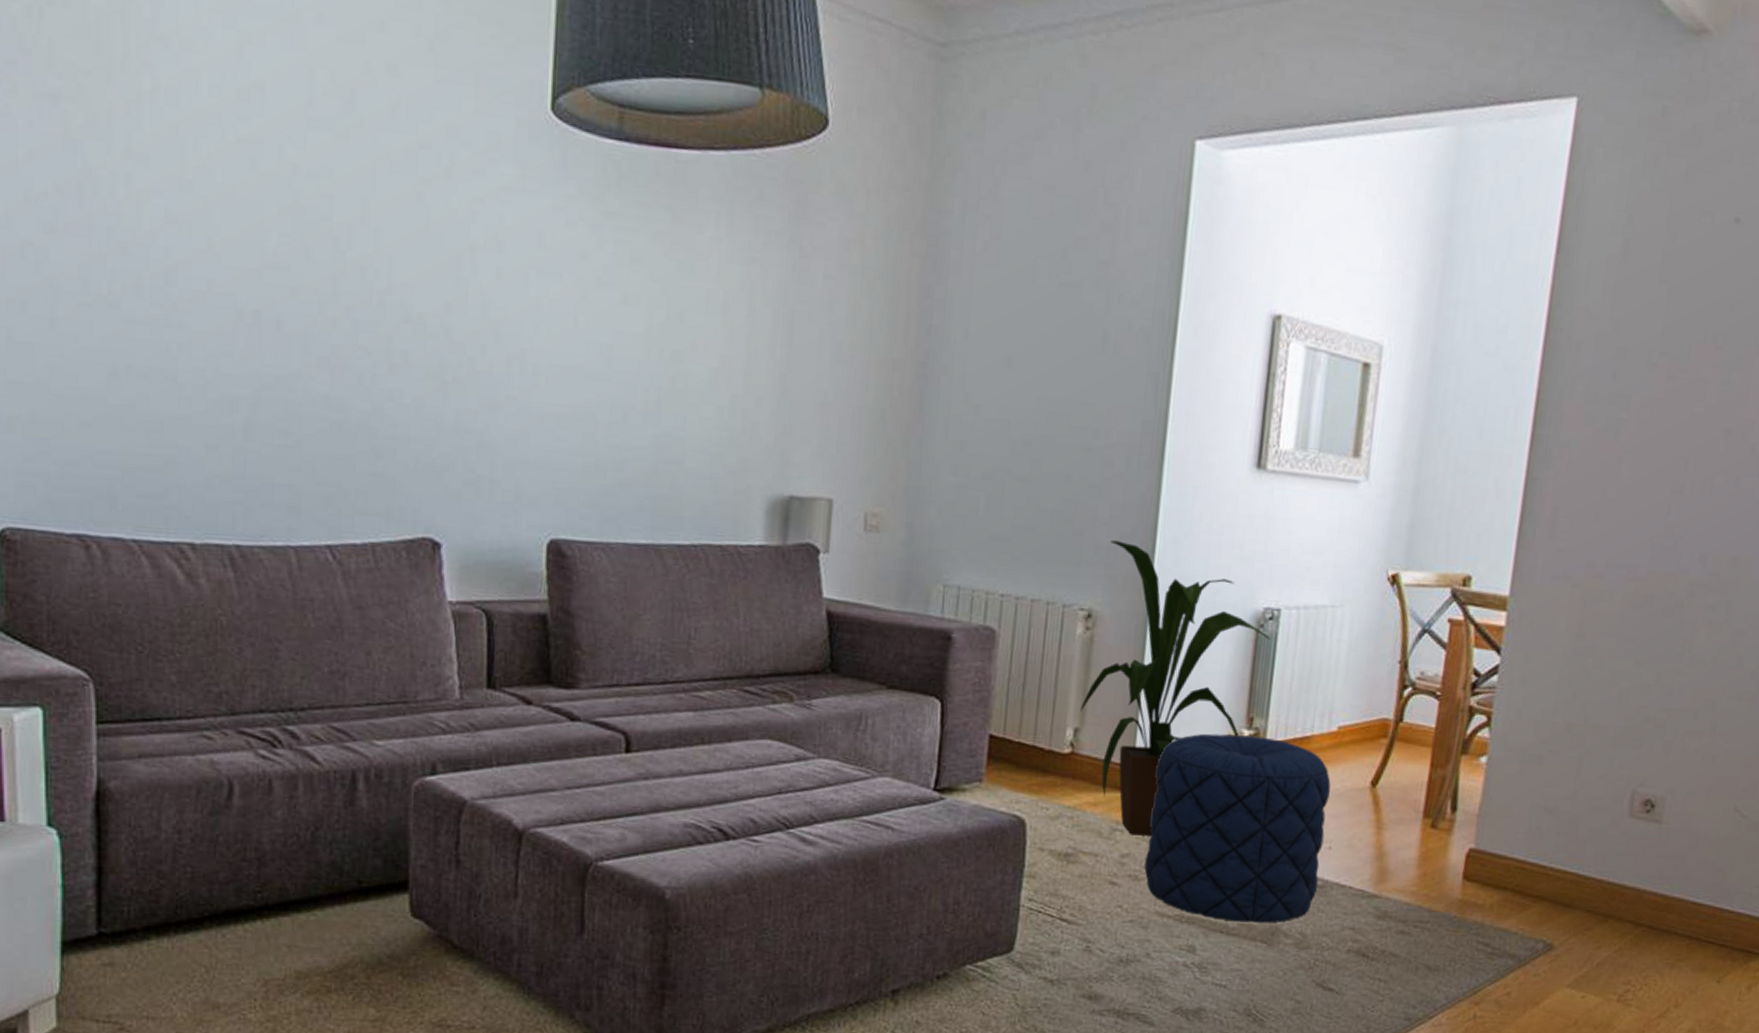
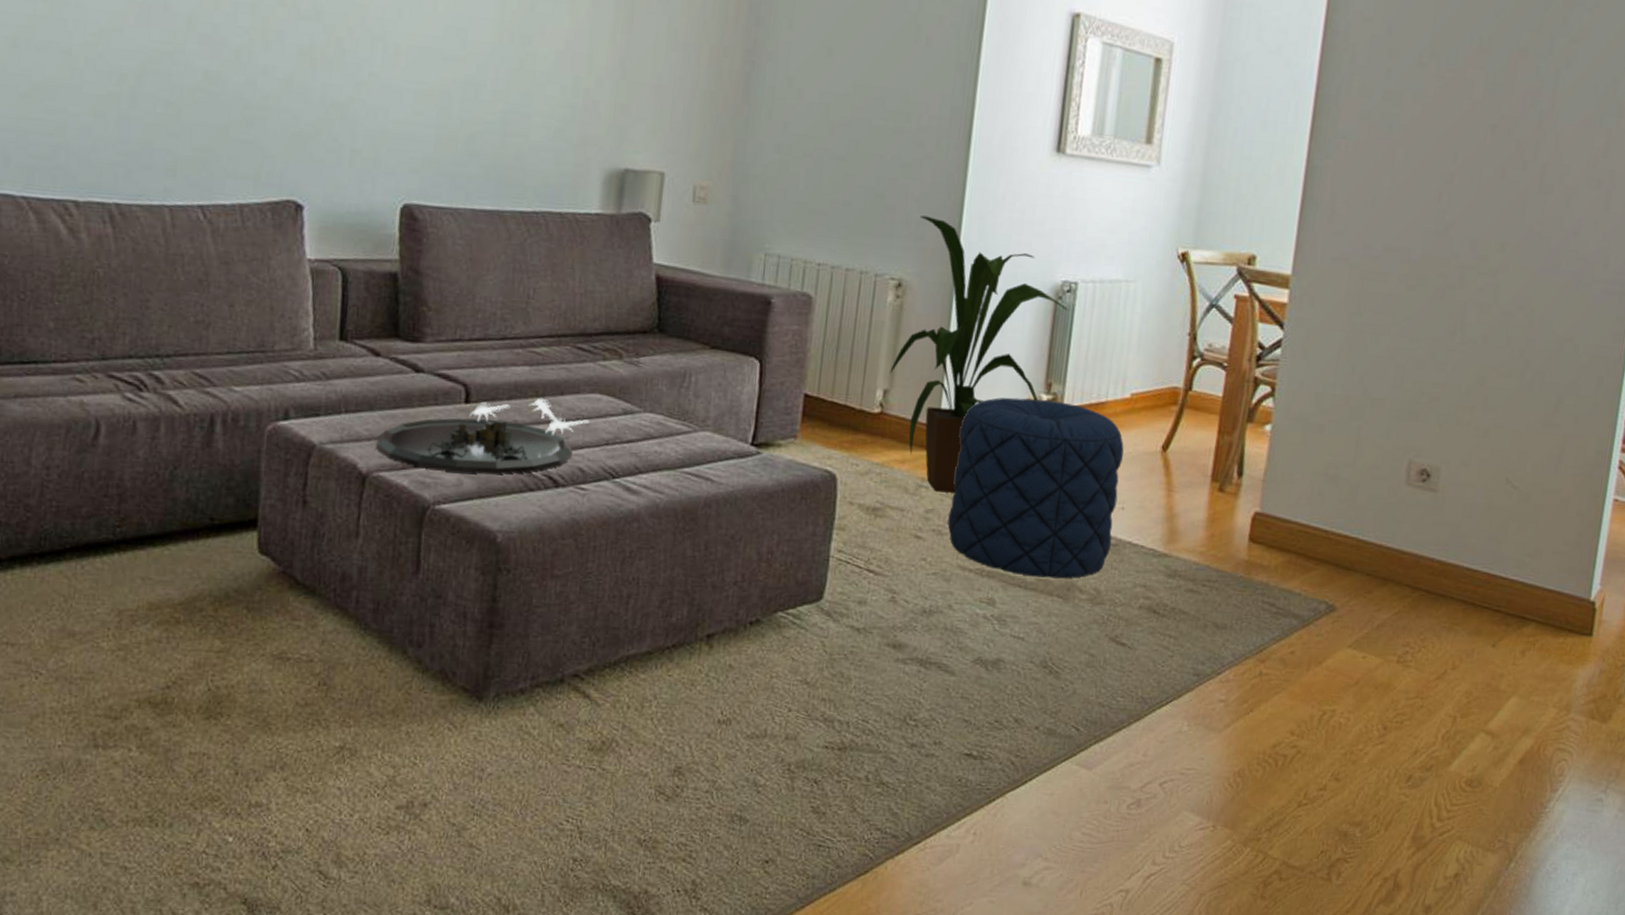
decorative tray: none [532,745,760,828] -> present [376,398,590,475]

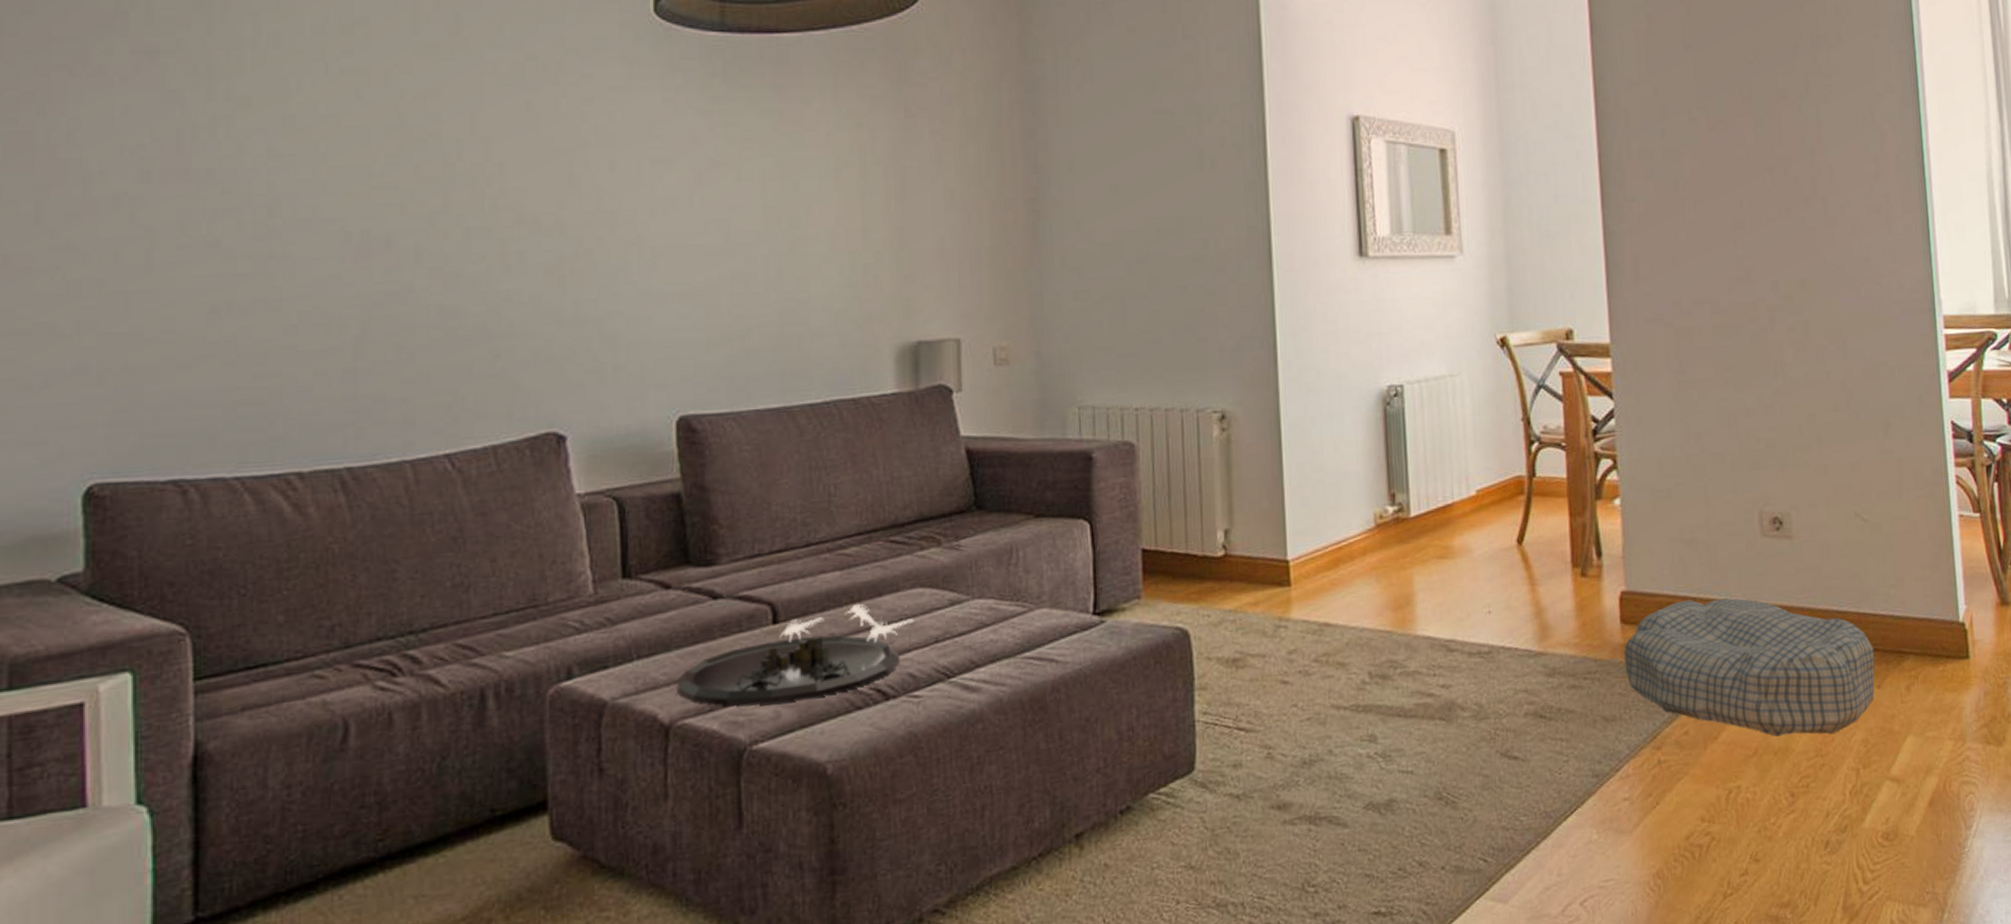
house plant: present [890,215,1069,493] -> none [1227,341,1399,630]
pouf: present [947,397,1124,579] -> none [1309,511,1485,703]
dog bed: none [1244,531,1497,680] -> present [1624,598,1875,737]

